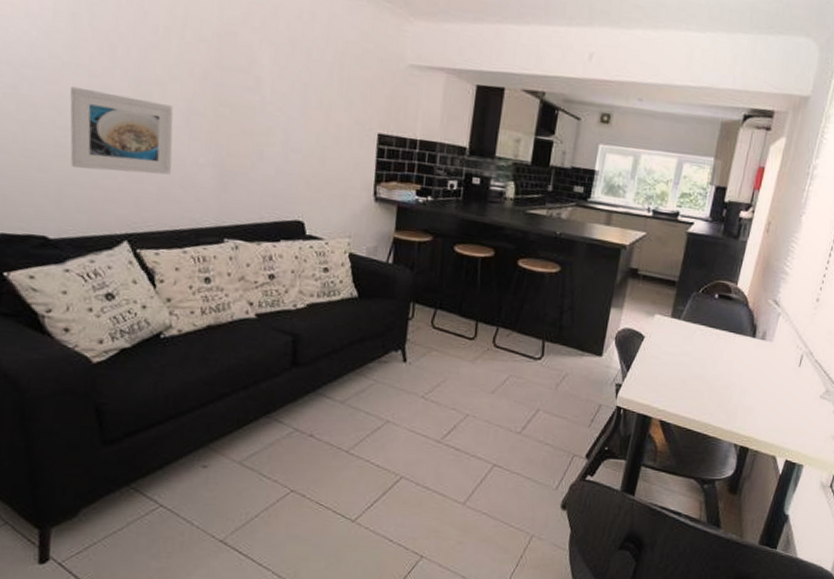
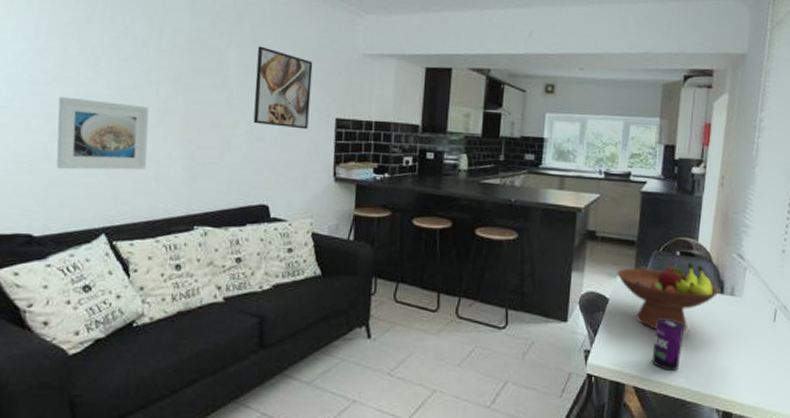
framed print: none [288,46,355,144] -> present [253,46,313,130]
fruit bowl: none [654,305,753,372] -> present [617,262,720,332]
beverage can: none [680,357,714,407] -> present [652,318,685,371]

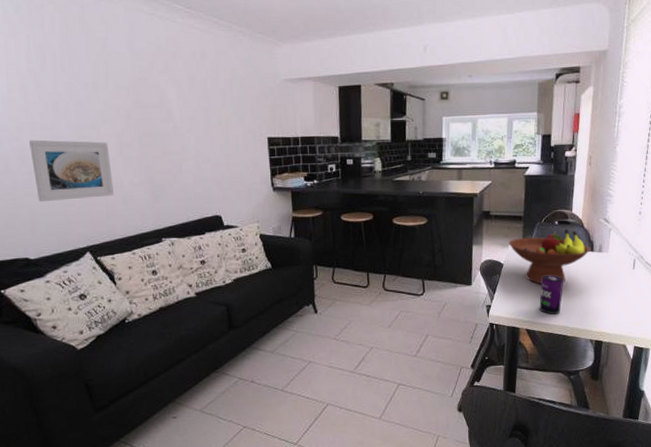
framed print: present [253,46,313,130] -> none [193,80,245,150]

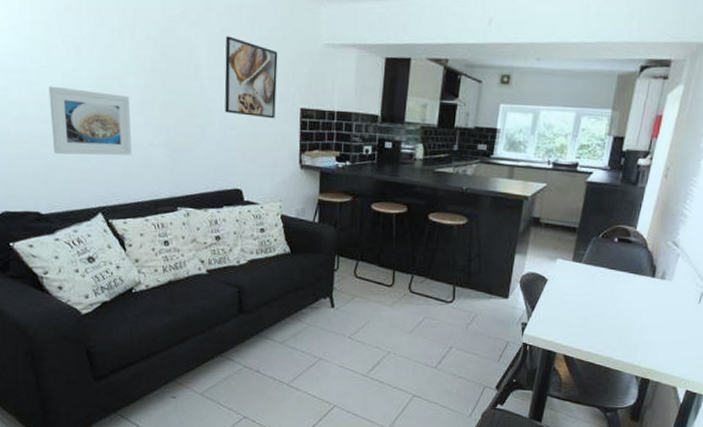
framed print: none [193,80,245,150] -> present [224,36,278,119]
fruit bowl: present [508,228,591,284] -> none [556,248,652,310]
beverage can: present [539,275,564,314] -> none [582,297,615,343]

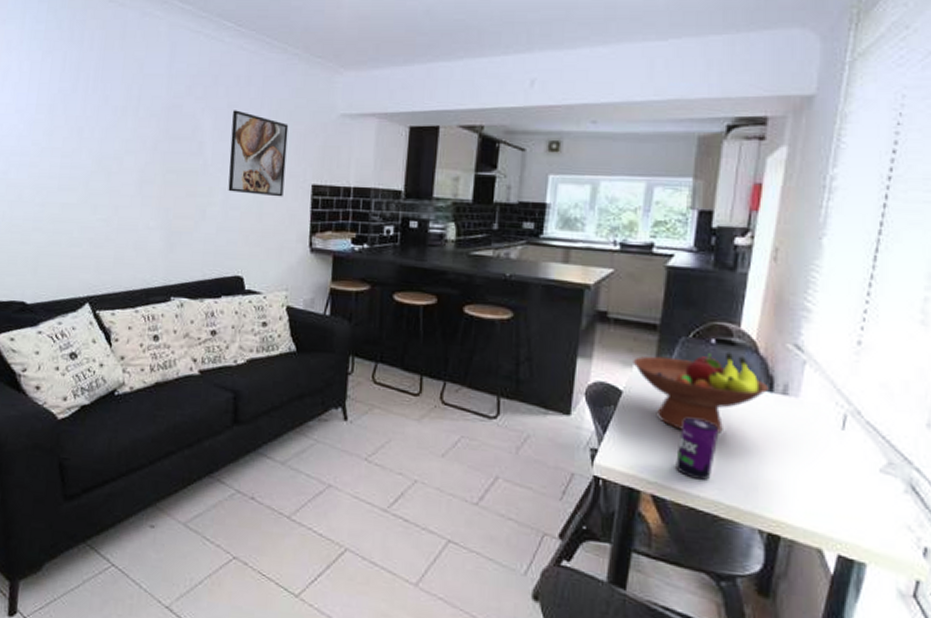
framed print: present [49,86,132,156] -> none [45,167,129,240]
fruit bowl: none [556,248,652,310] -> present [633,351,769,435]
beverage can: none [582,297,615,343] -> present [676,417,719,480]

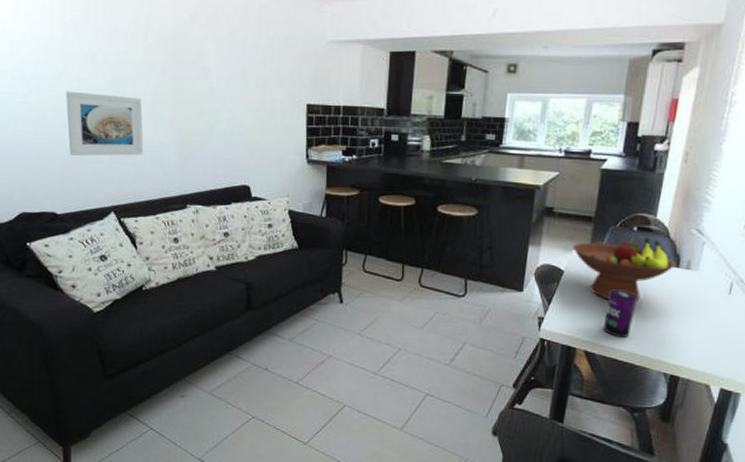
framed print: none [45,167,129,240] -> present [66,91,144,156]
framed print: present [228,110,289,197] -> none [232,37,284,115]

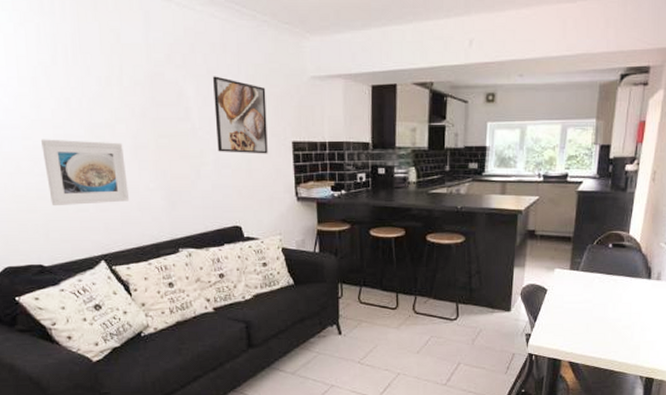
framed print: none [232,37,284,115] -> present [213,76,268,154]
fruit bowl: present [572,237,676,302] -> none [554,252,648,314]
beverage can: present [603,289,637,337] -> none [585,303,615,347]

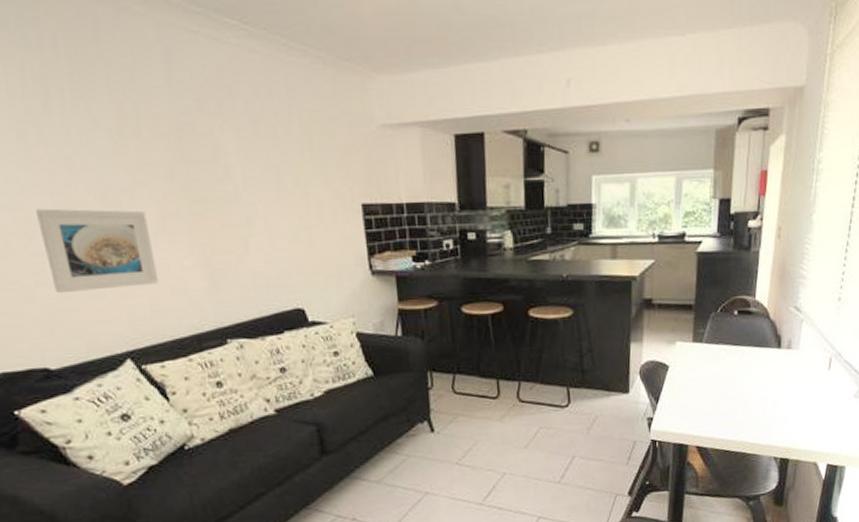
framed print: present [213,76,268,154] -> none [258,125,333,221]

